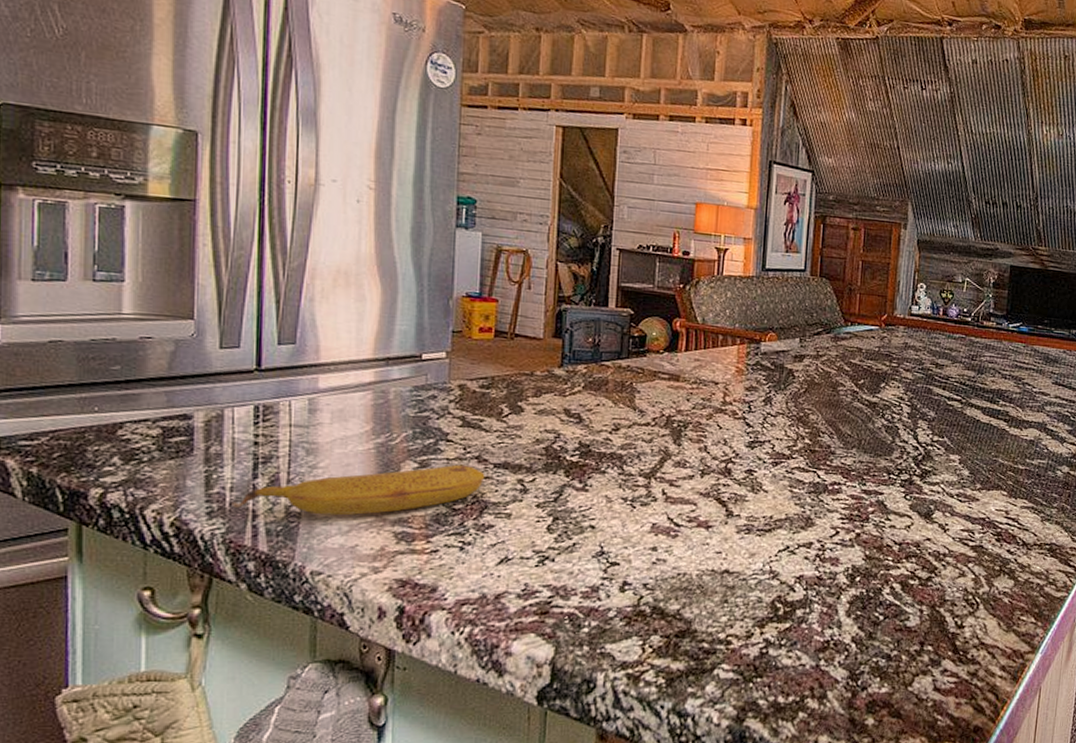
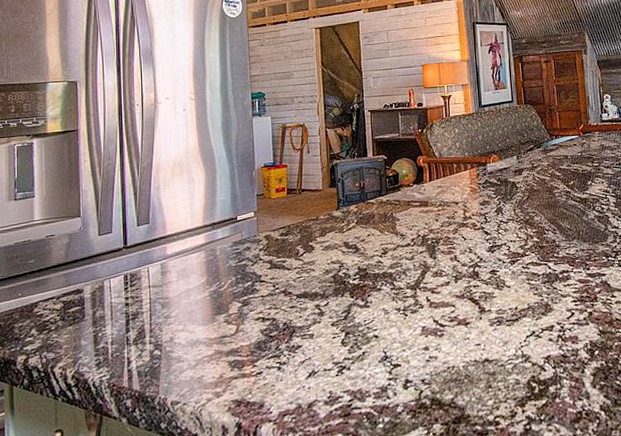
fruit: present [231,464,485,516] -> none [112,299,291,358]

